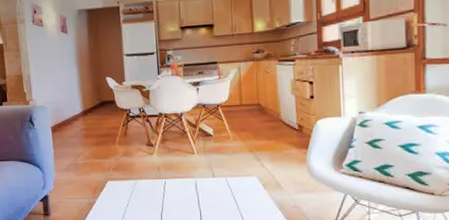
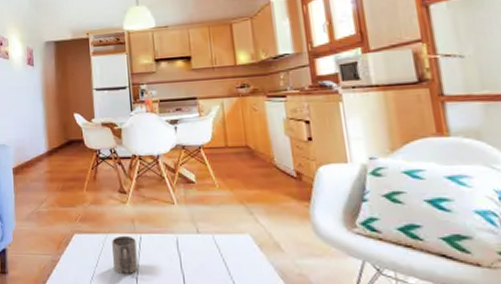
mug: none [141,181,163,212] -> present [112,235,138,275]

